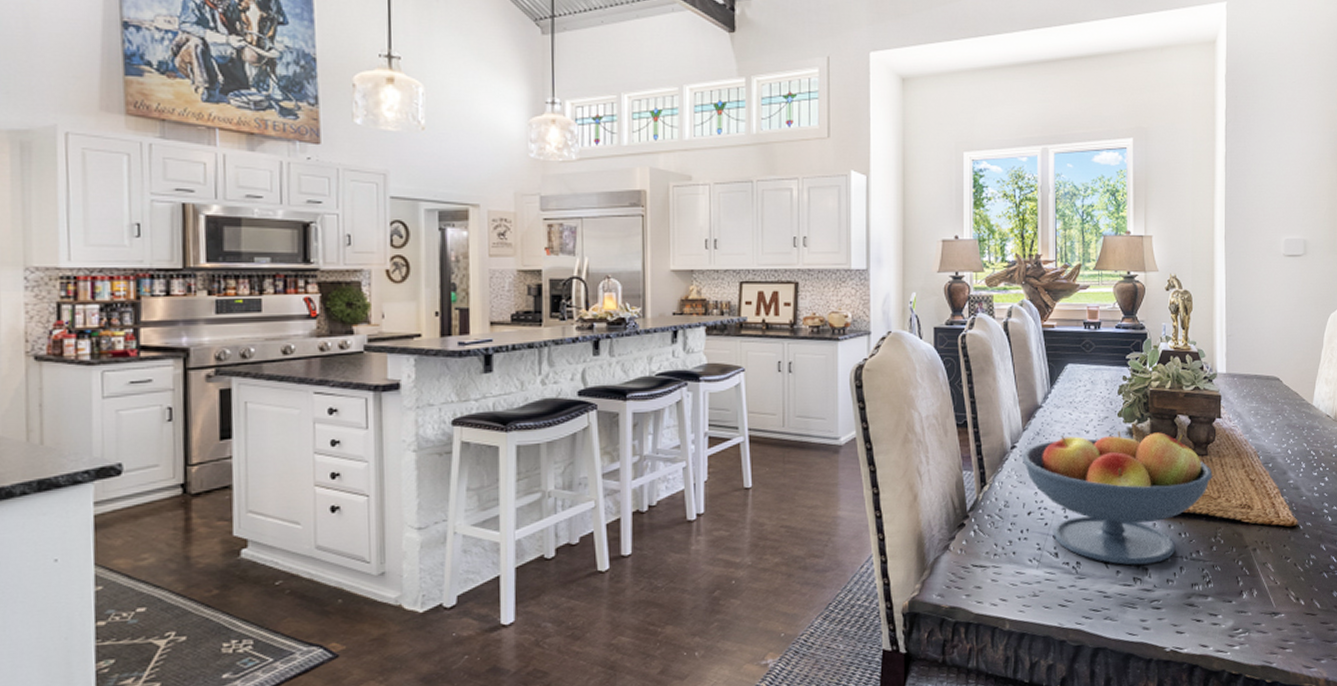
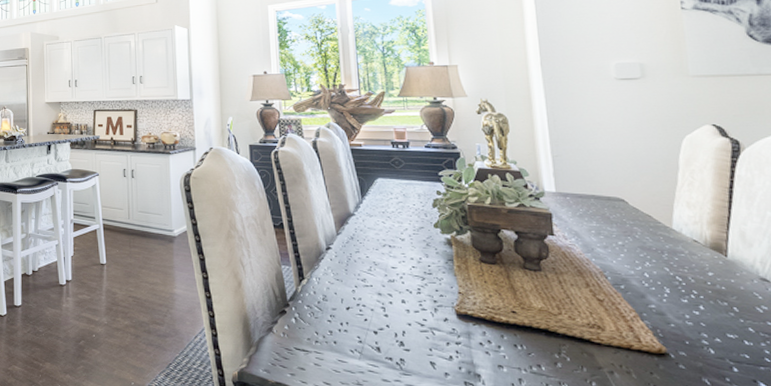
fruit bowl: present [1022,430,1213,565] -> none [337,240,550,371]

